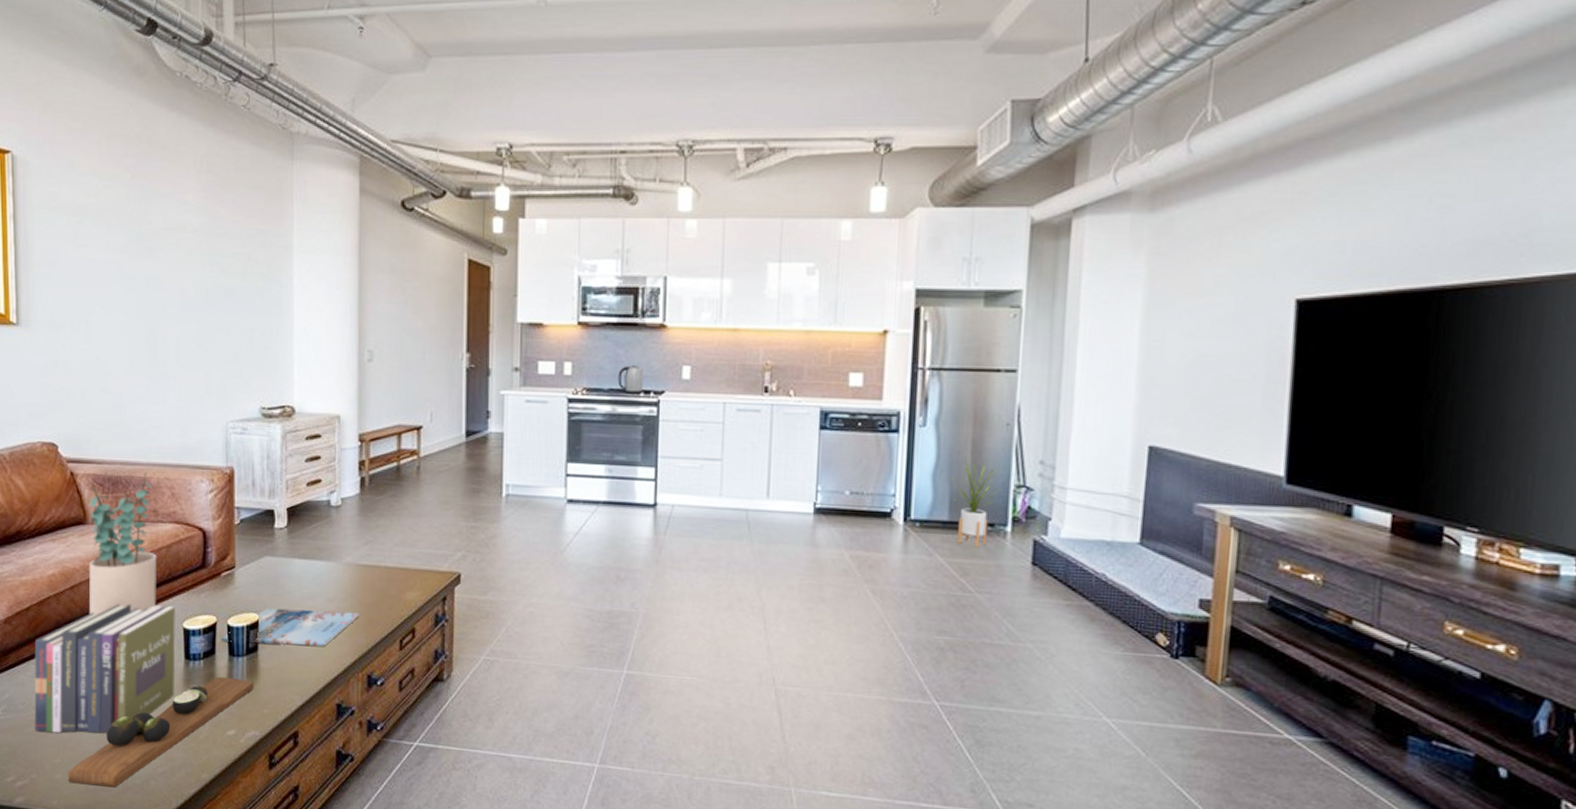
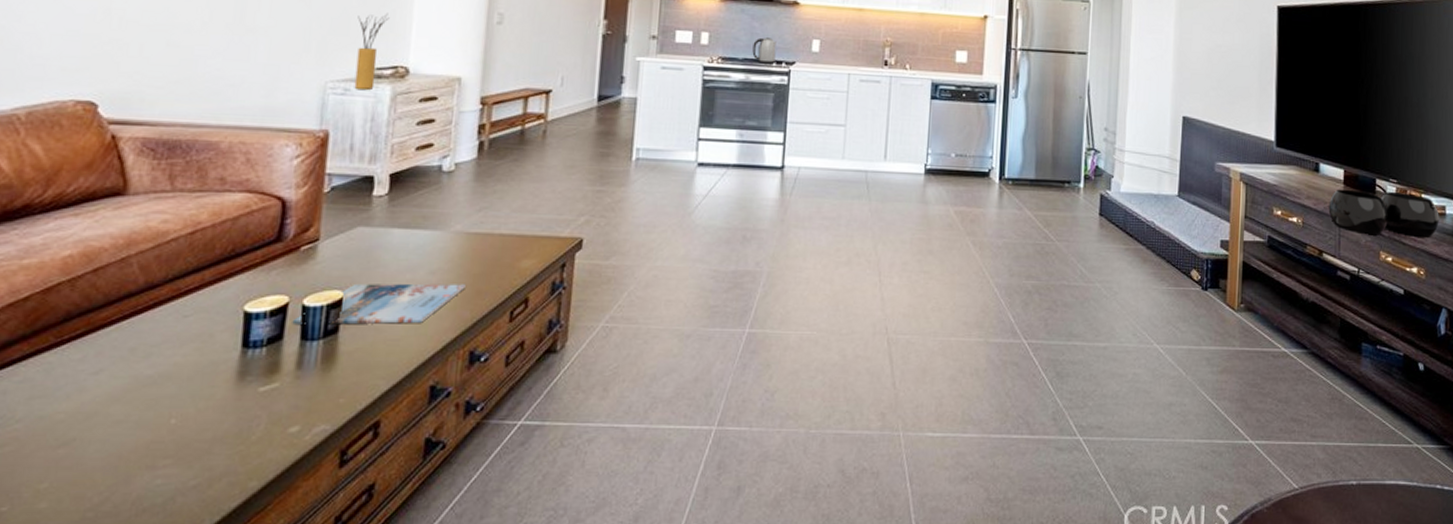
books: present [34,604,175,734] -> none [14,287,236,451]
decorative tray: present [68,676,253,788] -> none [57,365,329,512]
vase: present [88,472,157,616] -> none [115,136,222,303]
vase: none [247,354,274,428] -> present [354,13,390,90]
house plant: present [948,460,1001,547] -> none [1034,127,1075,202]
speaker: none [1364,539,1548,607] -> present [1328,189,1439,238]

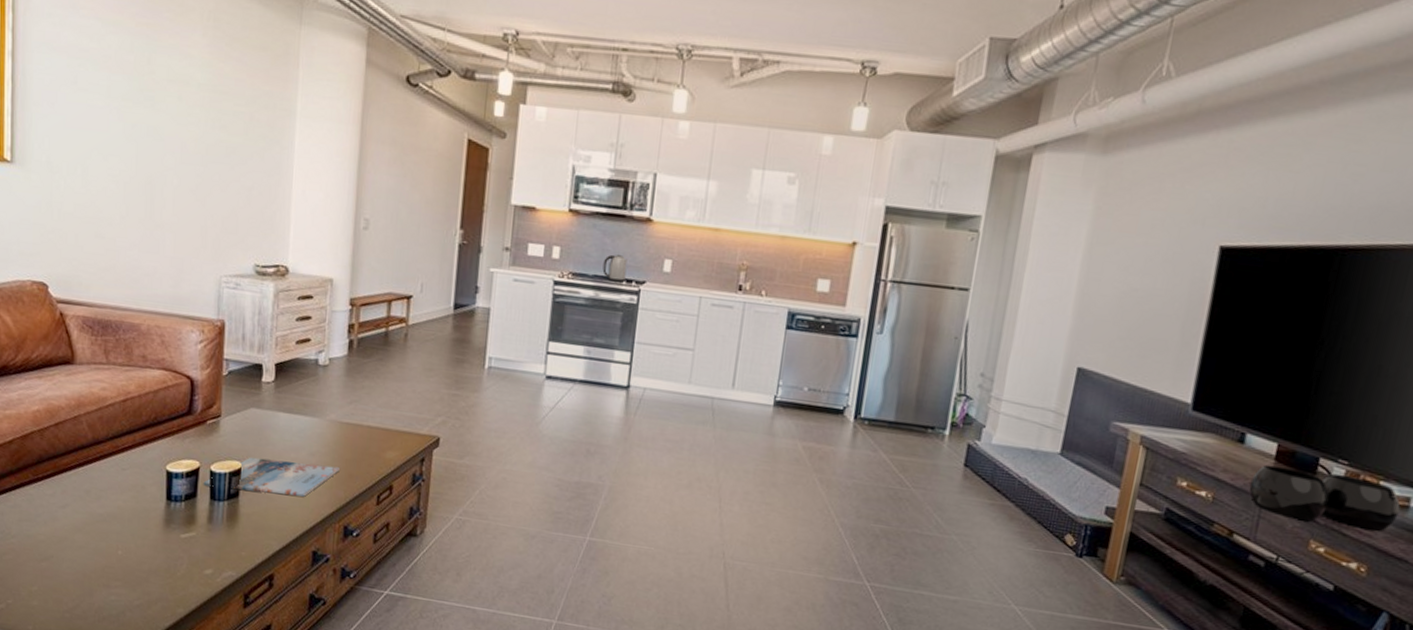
vase: present [354,13,390,90] -> none [244,214,271,286]

